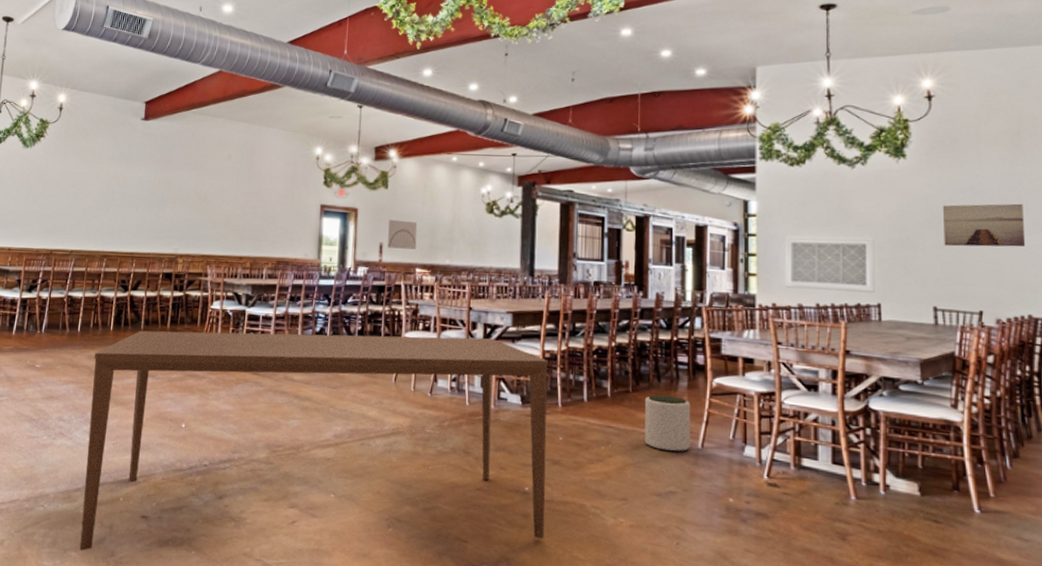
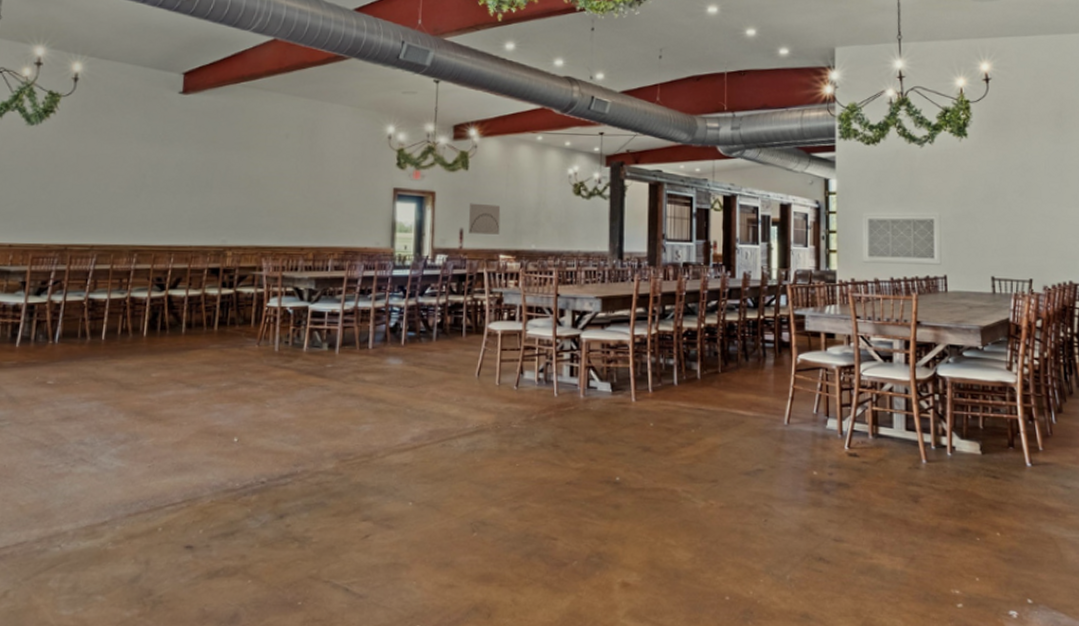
dining table: present [79,330,548,551] -> none [107,325,638,593]
plant pot: present [644,394,691,452] -> none [733,374,777,430]
wall art: present [942,203,1026,247] -> none [998,179,1067,220]

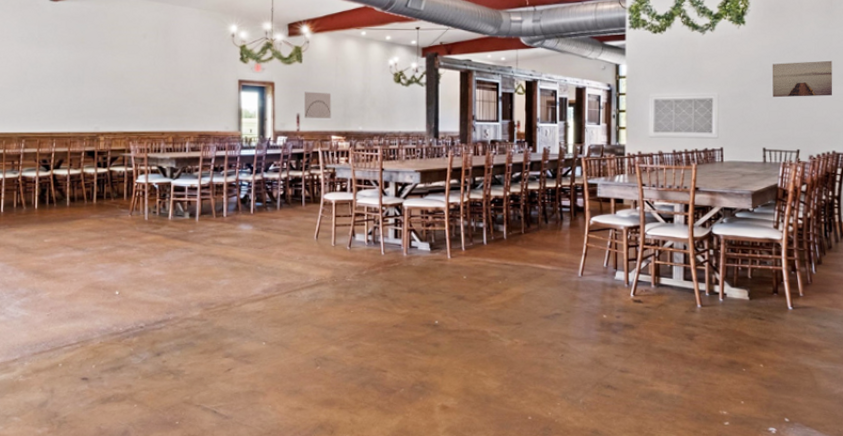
wall art: none [998,179,1067,220] -> present [772,60,833,98]

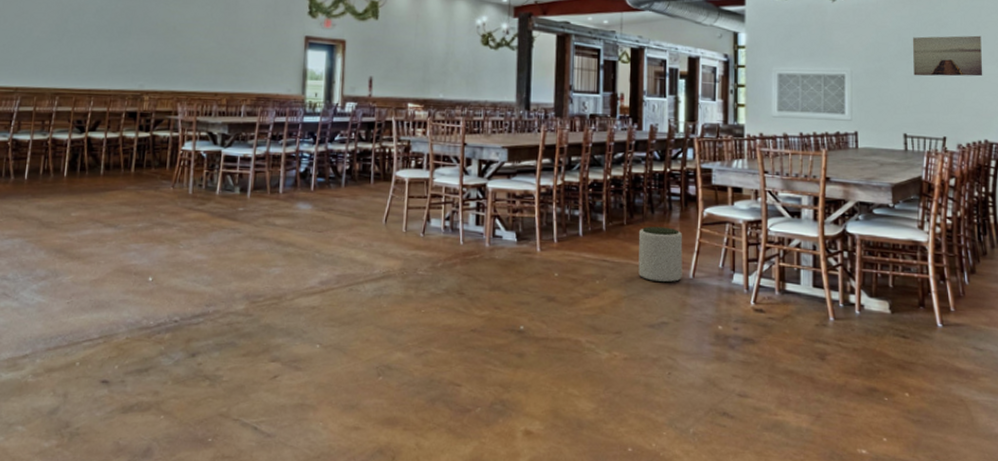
wall art: present [303,91,331,118] -> none [378,52,410,83]
plant pot: none [534,234,573,281] -> present [638,226,683,283]

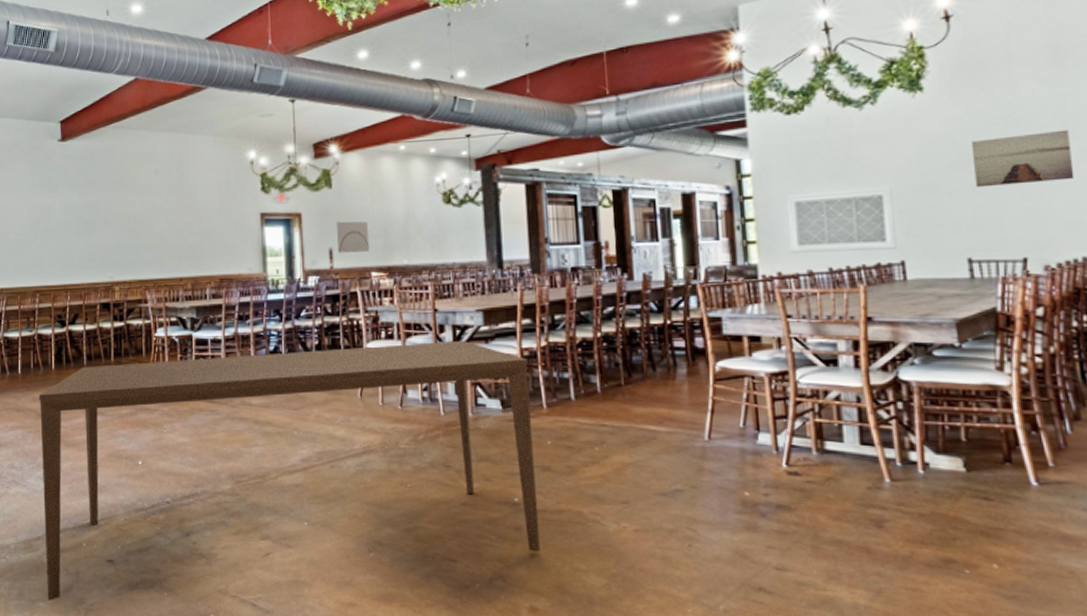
dining table: none [27,174,544,424] -> present [38,341,541,600]
wall art: none [378,52,410,83] -> present [335,221,370,253]
plant pot: present [638,226,683,283] -> none [639,385,696,447]

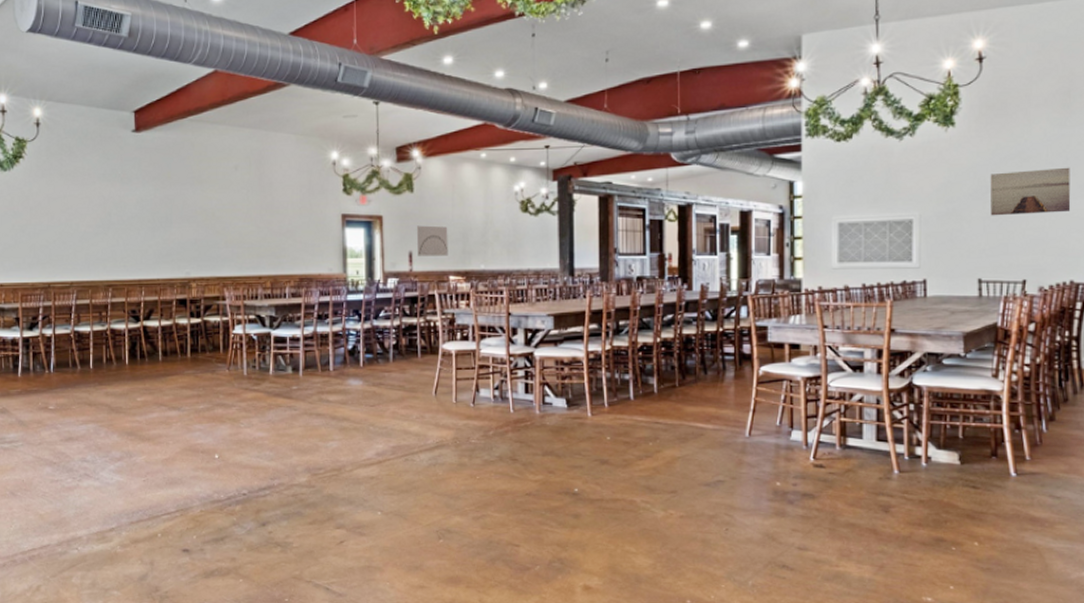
dining table: present [38,341,541,600] -> none [111,344,596,589]

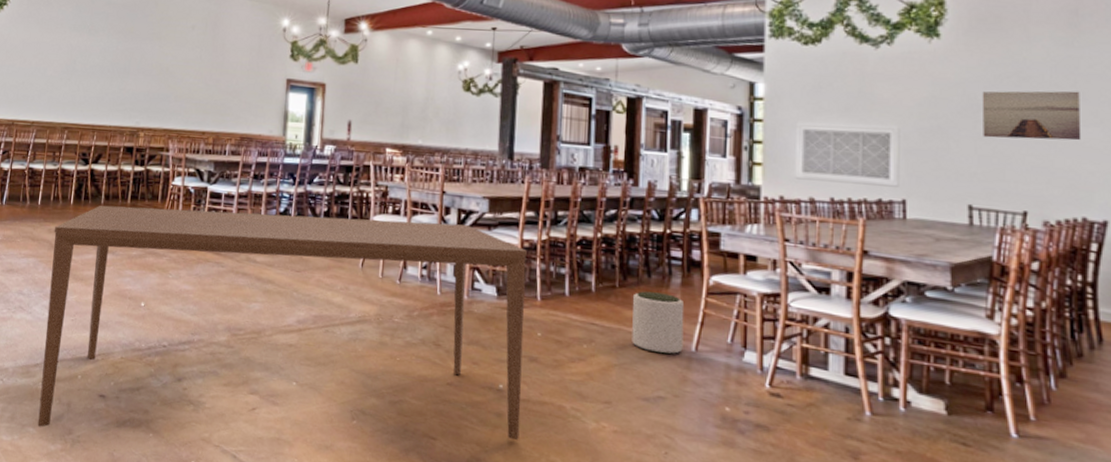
dining table: none [111,344,596,589] -> present [37,205,527,441]
wall art: present [416,225,448,256] -> none [356,96,389,128]
plant pot: none [691,387,738,442] -> present [632,291,685,355]

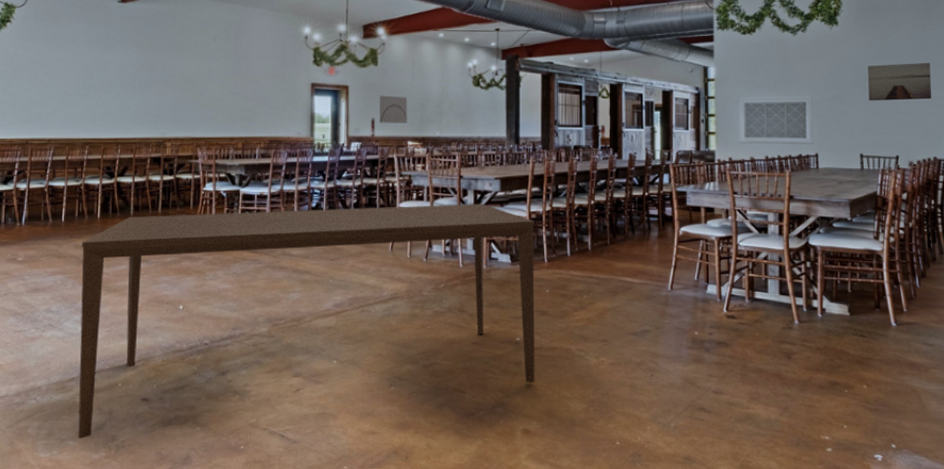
wall art: none [356,96,389,128] -> present [379,95,408,123]
plant pot: present [632,291,685,355] -> none [621,245,661,295]

